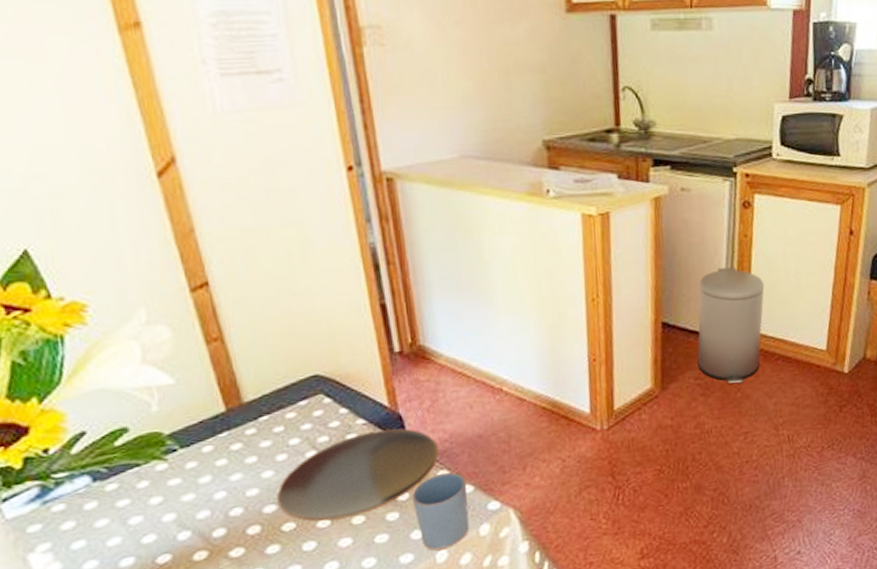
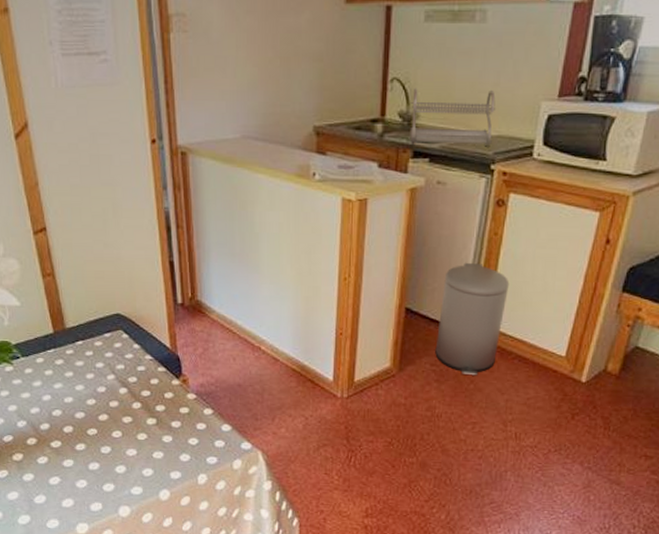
plate: present [277,428,440,522] -> none [85,366,207,434]
mug: present [411,472,469,551] -> none [182,411,226,474]
dish rack: none [646,94,732,153] -> present [410,88,496,147]

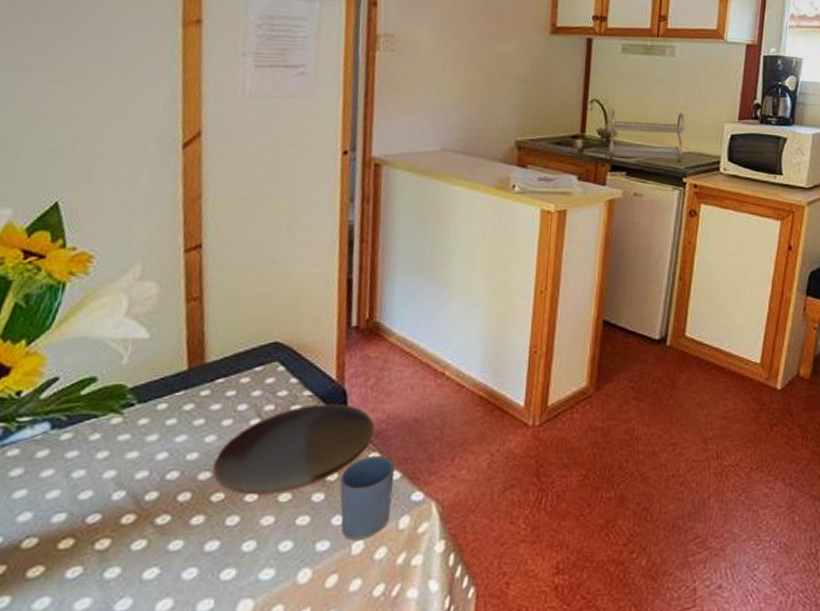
plate: none [85,366,207,434] -> present [213,403,376,495]
mug: none [182,411,226,474] -> present [339,455,396,540]
pedal bin: present [435,262,510,376] -> none [633,271,704,391]

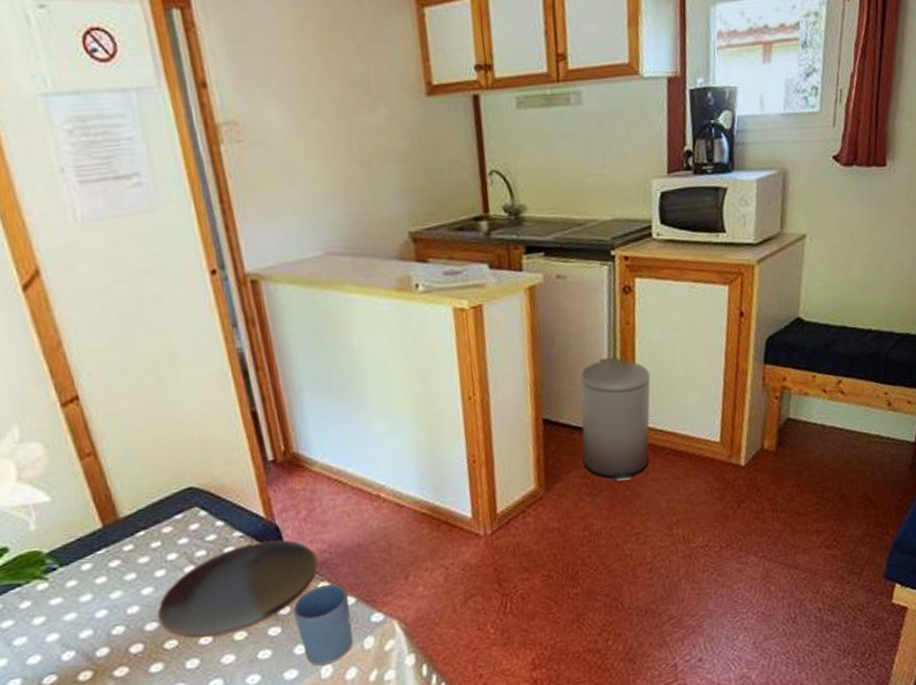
dish rack: present [608,109,685,162] -> none [515,172,608,240]
pedal bin: none [633,271,704,391] -> present [580,357,651,483]

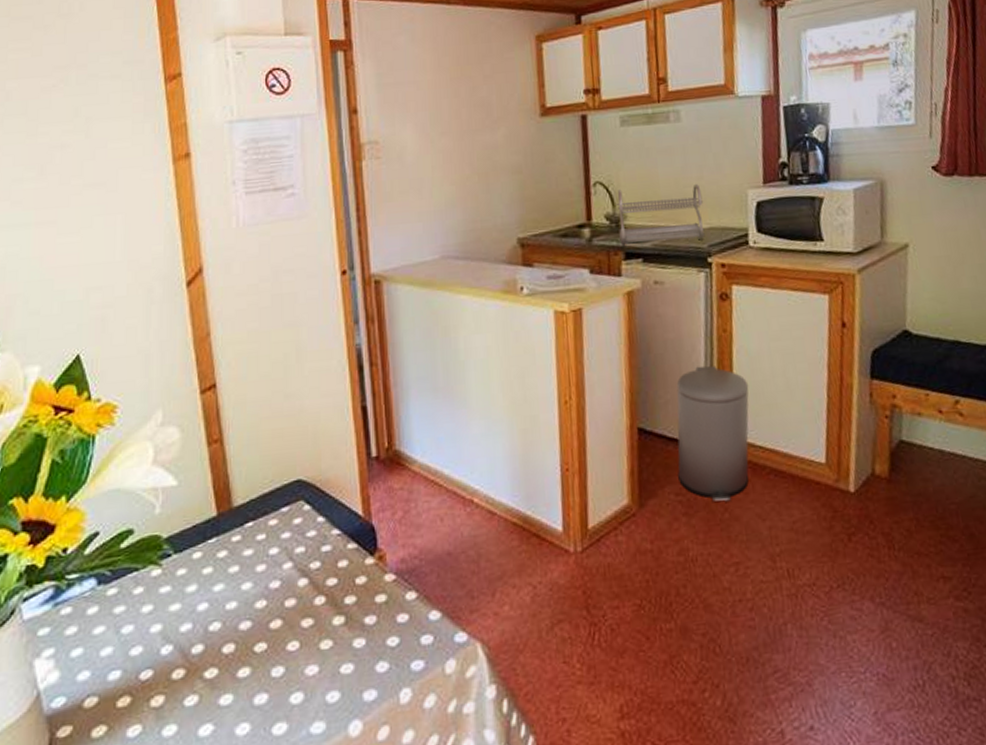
plate: present [157,539,319,639] -> none [253,540,409,644]
mug: present [292,583,353,666] -> none [379,594,435,688]
dish rack: none [515,172,608,240] -> present [616,183,705,246]

